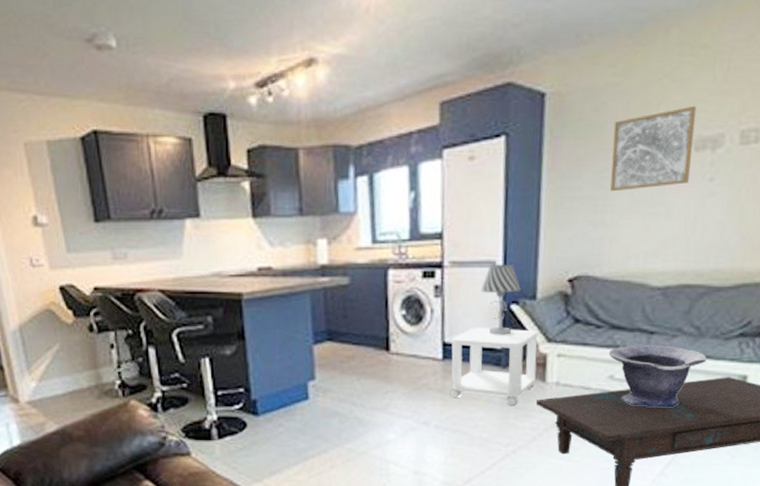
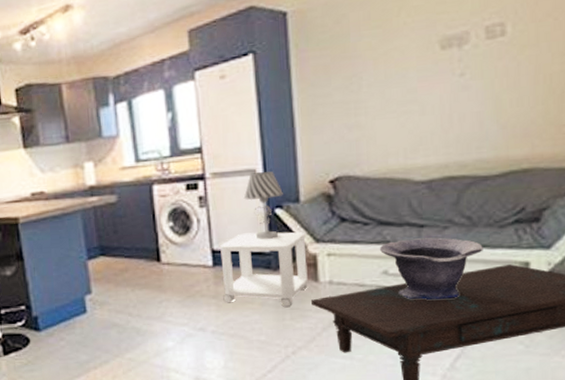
wall art: present [610,105,697,192] -> none [357,8,439,95]

